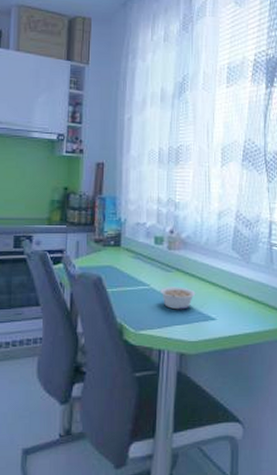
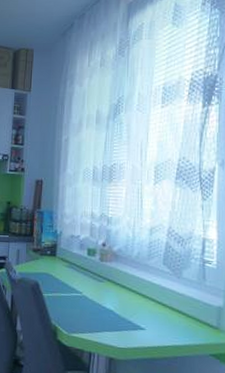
legume: present [159,287,196,310] -> none [91,295,126,318]

